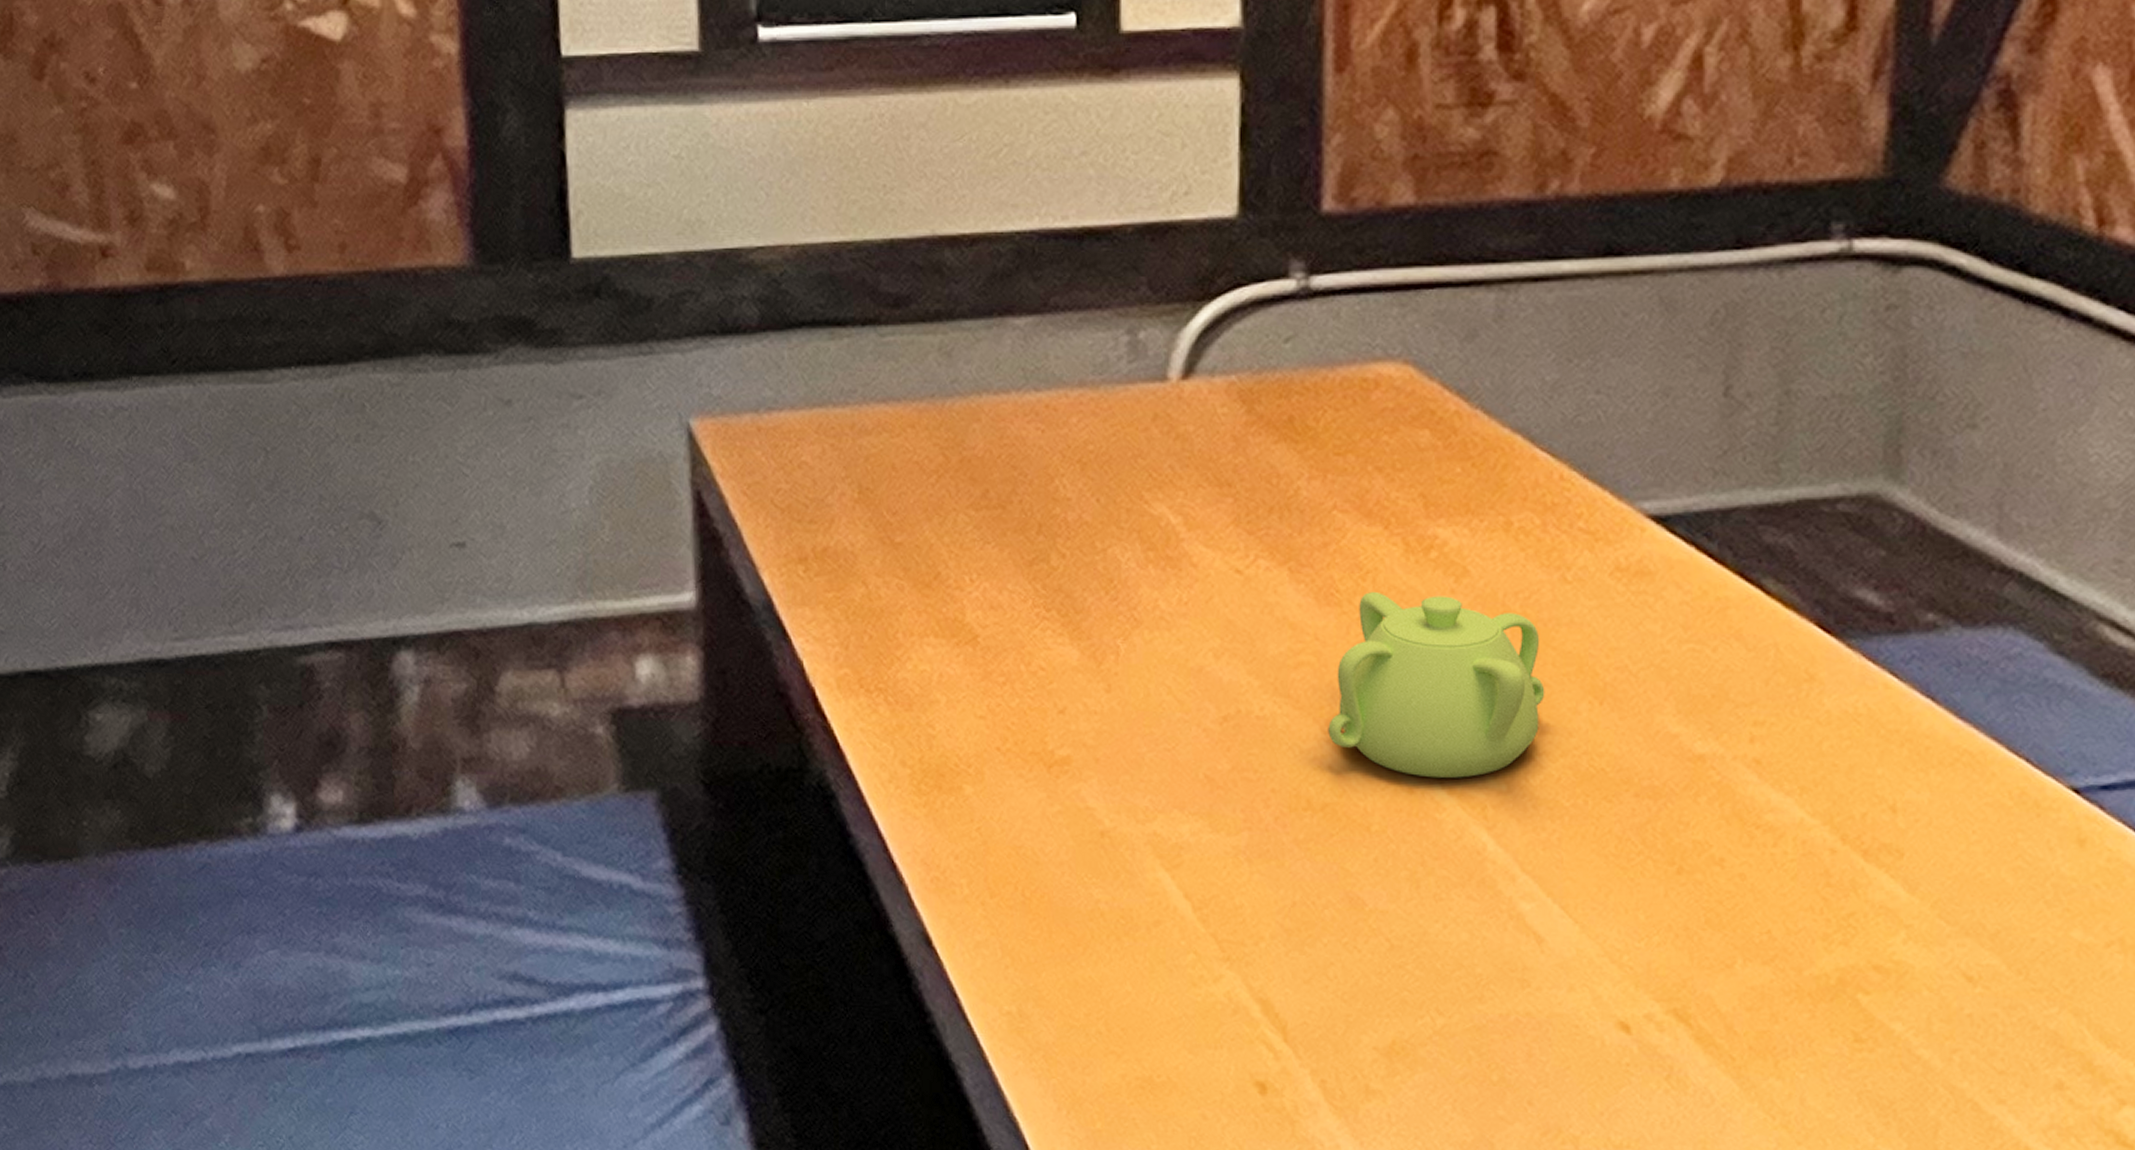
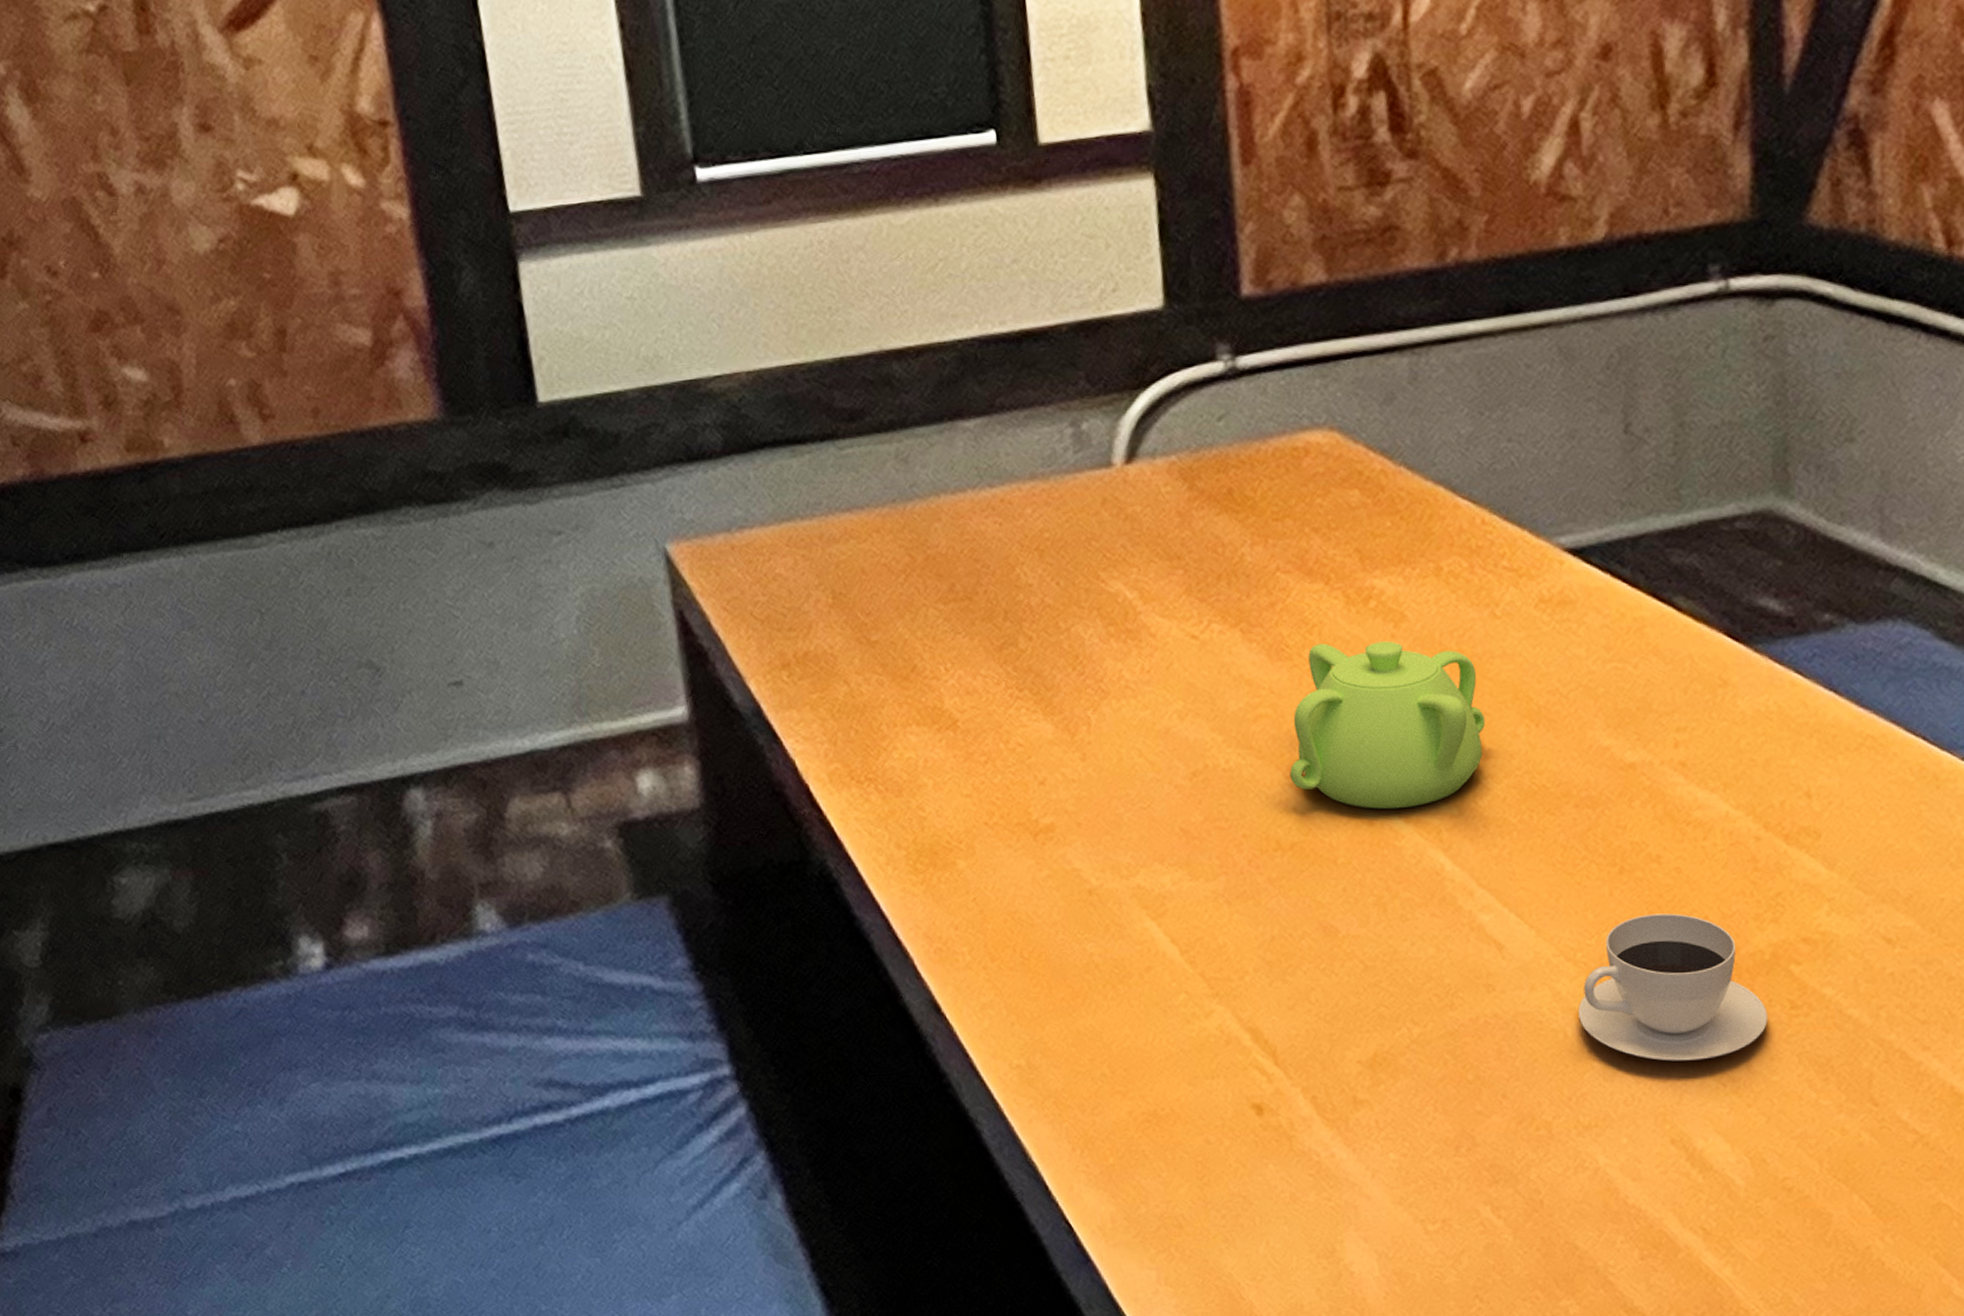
teacup: none [1619,921,1829,1088] -> present [1578,913,1769,1061]

